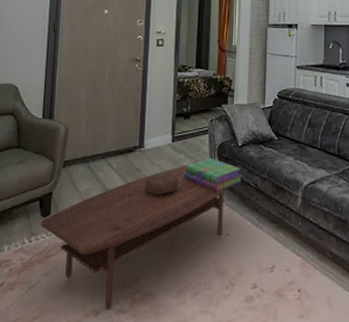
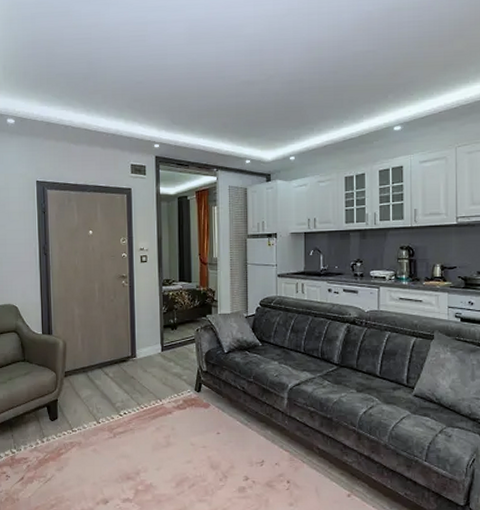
coffee table: present [40,165,233,311] -> none [50,371,221,500]
decorative bowl: present [145,172,179,196] -> none [139,378,171,400]
stack of books: present [183,158,242,192] -> none [174,364,229,396]

